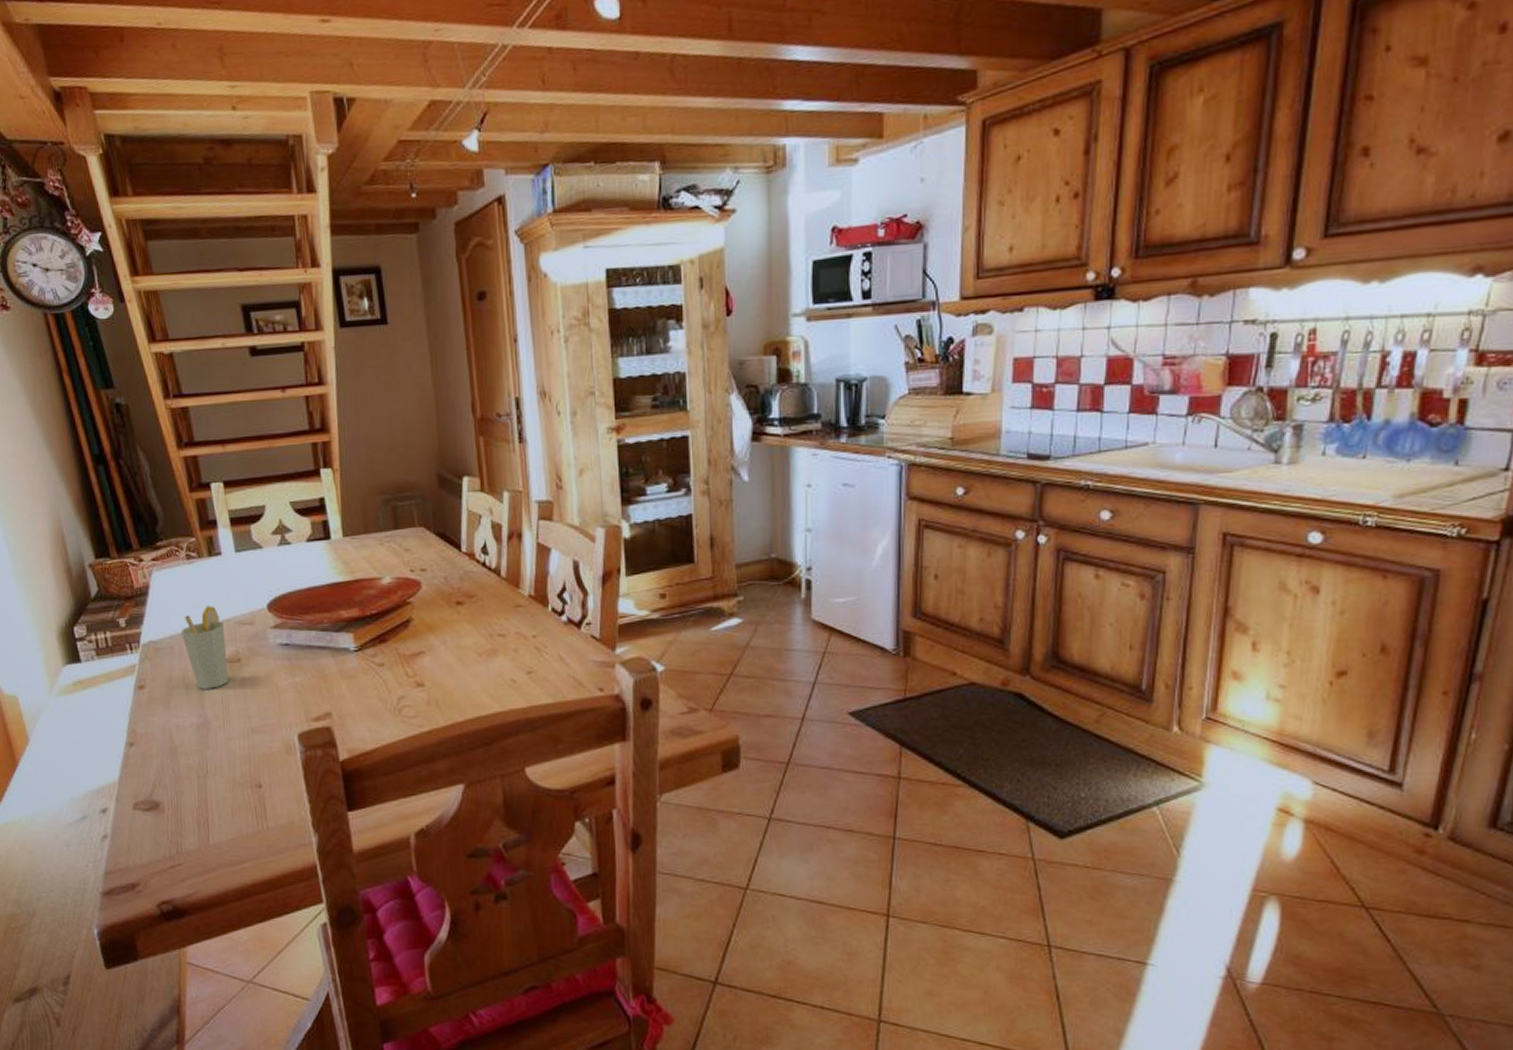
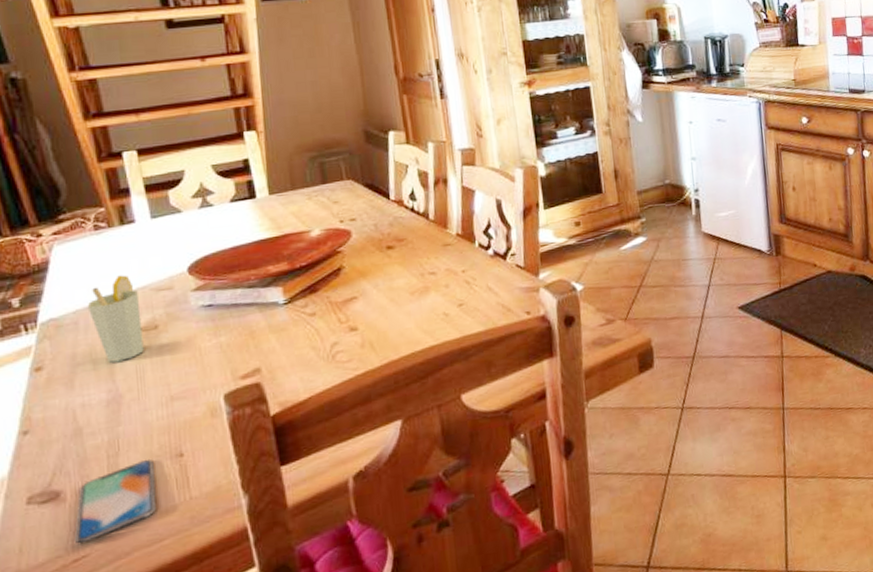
smartphone: none [171,785,239,853] -> present [75,459,157,544]

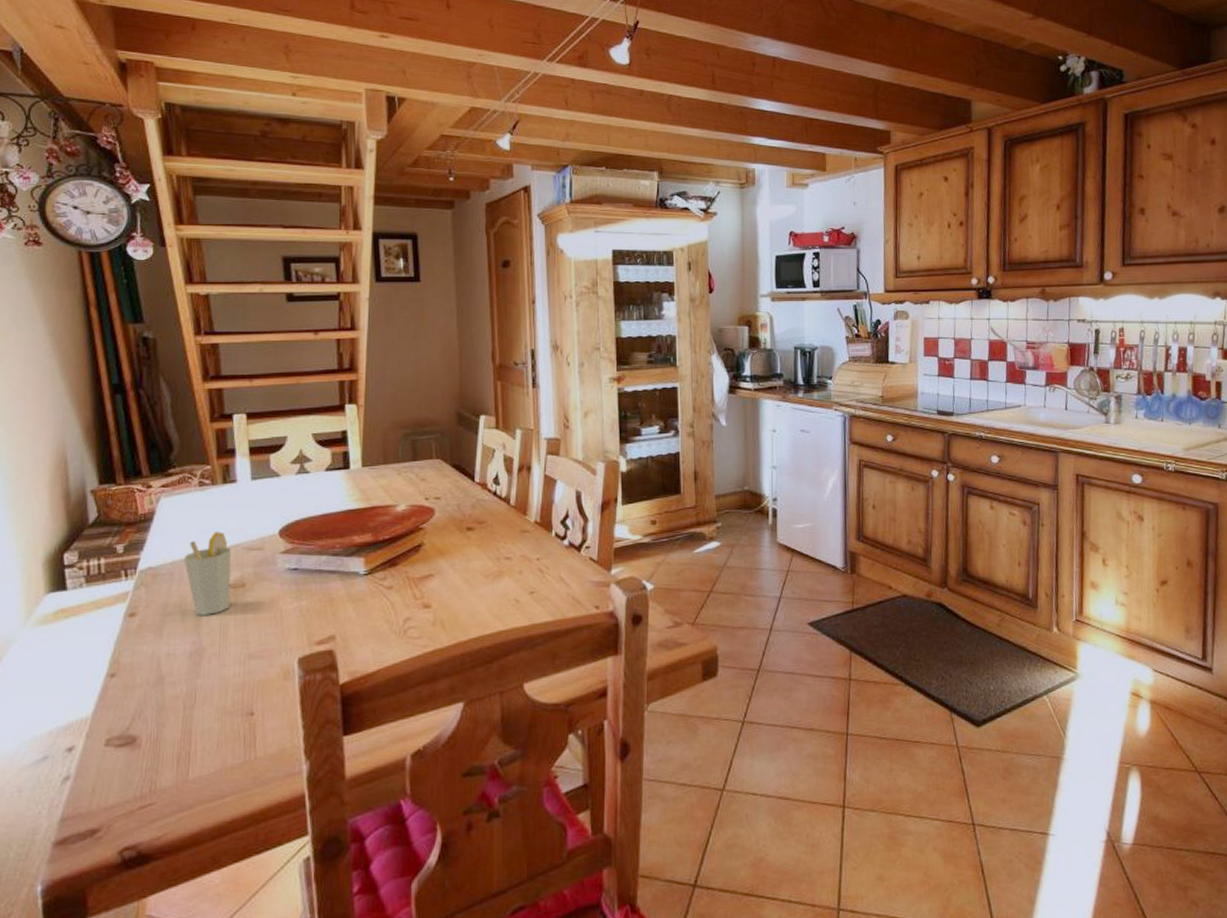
smartphone: present [75,459,157,544] -> none [144,714,226,791]

